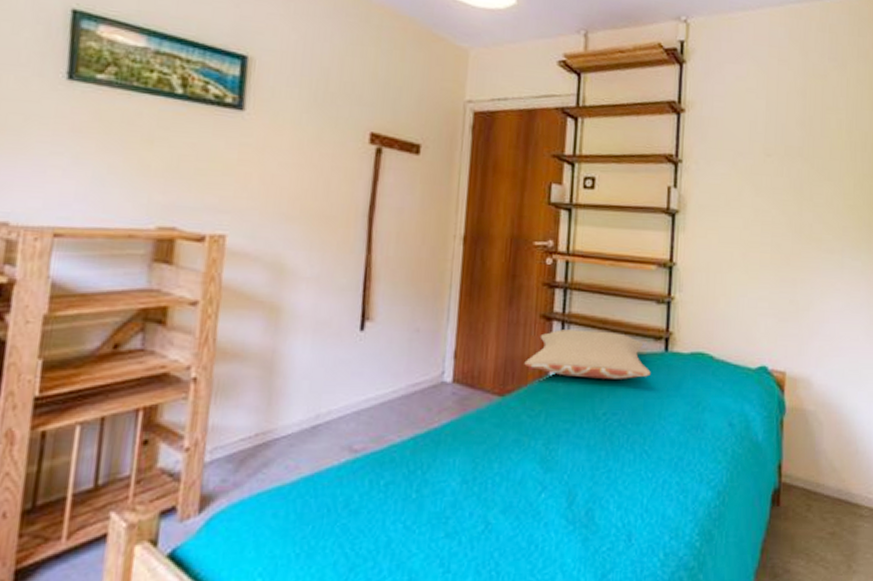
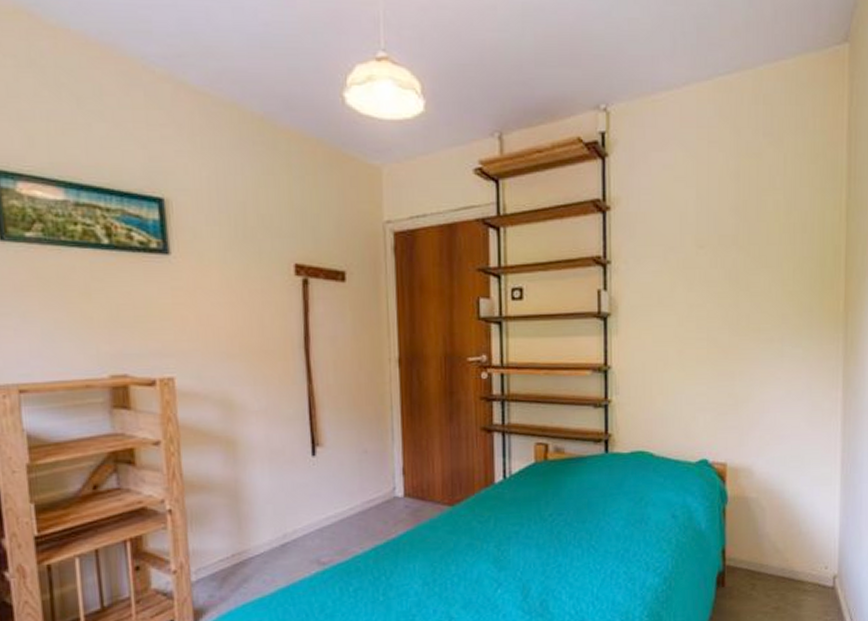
pillow: present [524,329,651,379] -> none [470,438,593,484]

